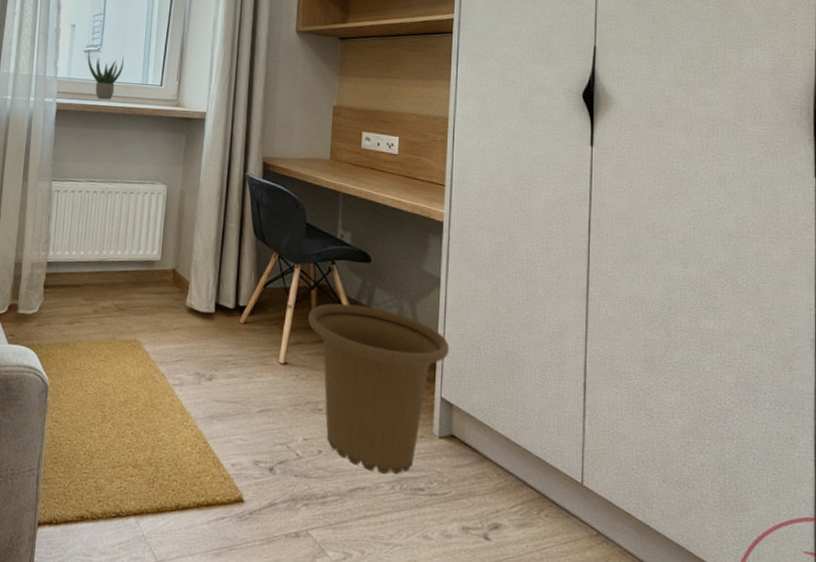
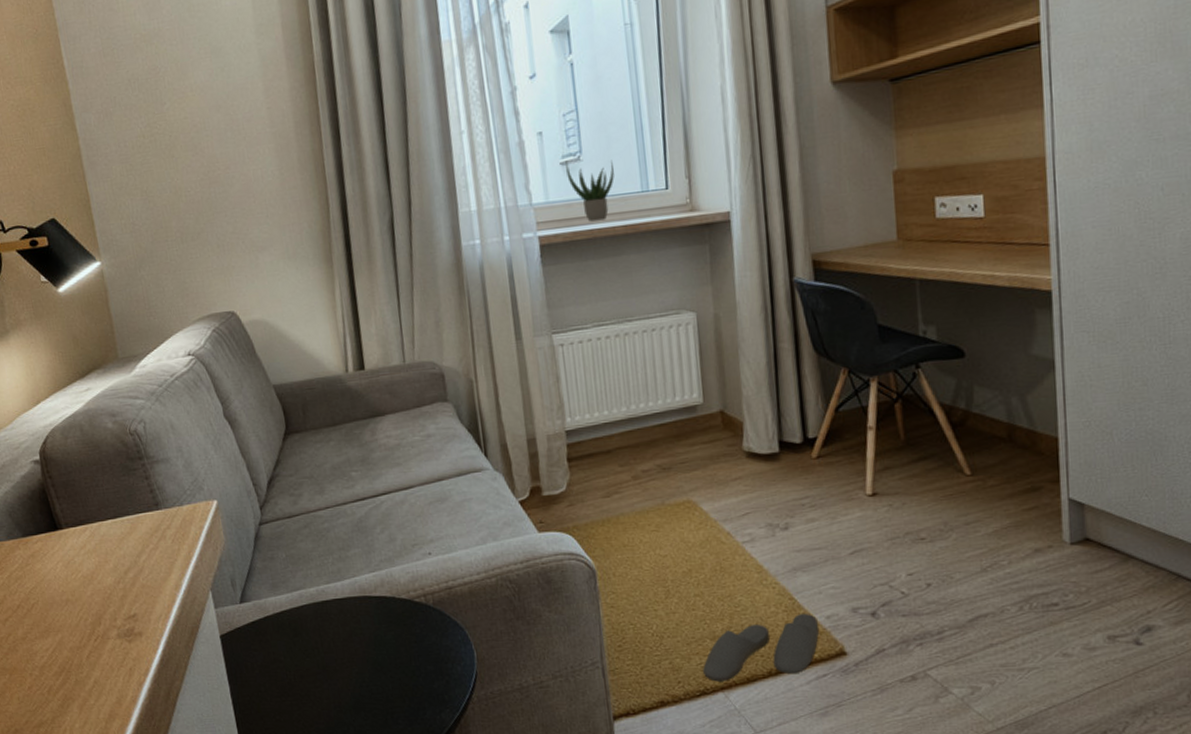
slippers: none [121,457,224,512] -> present [703,613,819,682]
basket: present [308,303,450,474] -> none [895,410,1075,595]

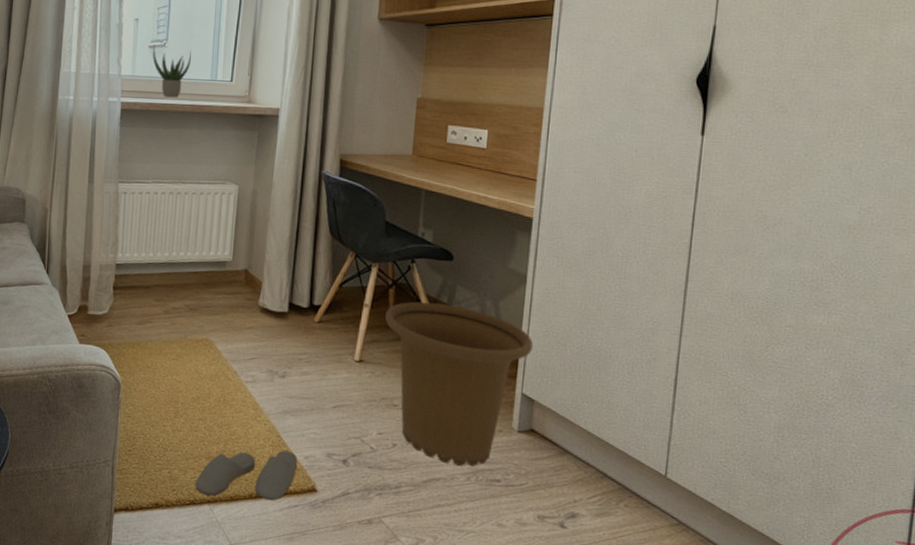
basket: none [895,410,1075,595] -> present [385,301,534,466]

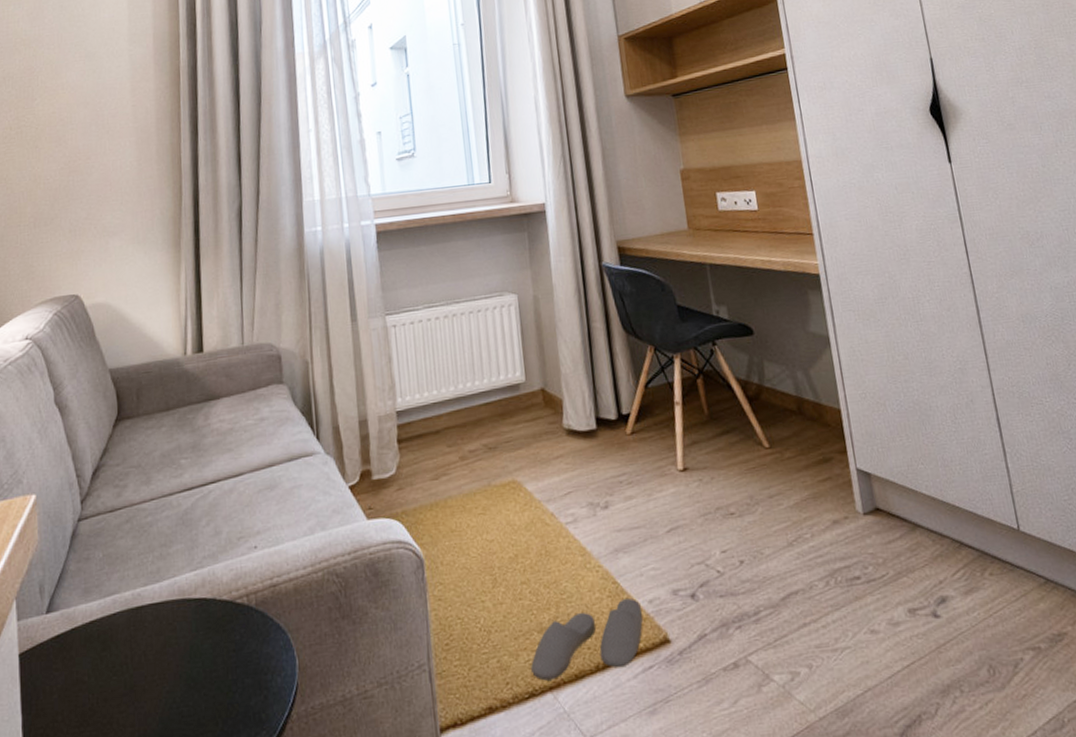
potted plant: present [153,45,191,98] -> none [401,156,444,211]
basket: present [385,301,534,466] -> none [699,384,855,570]

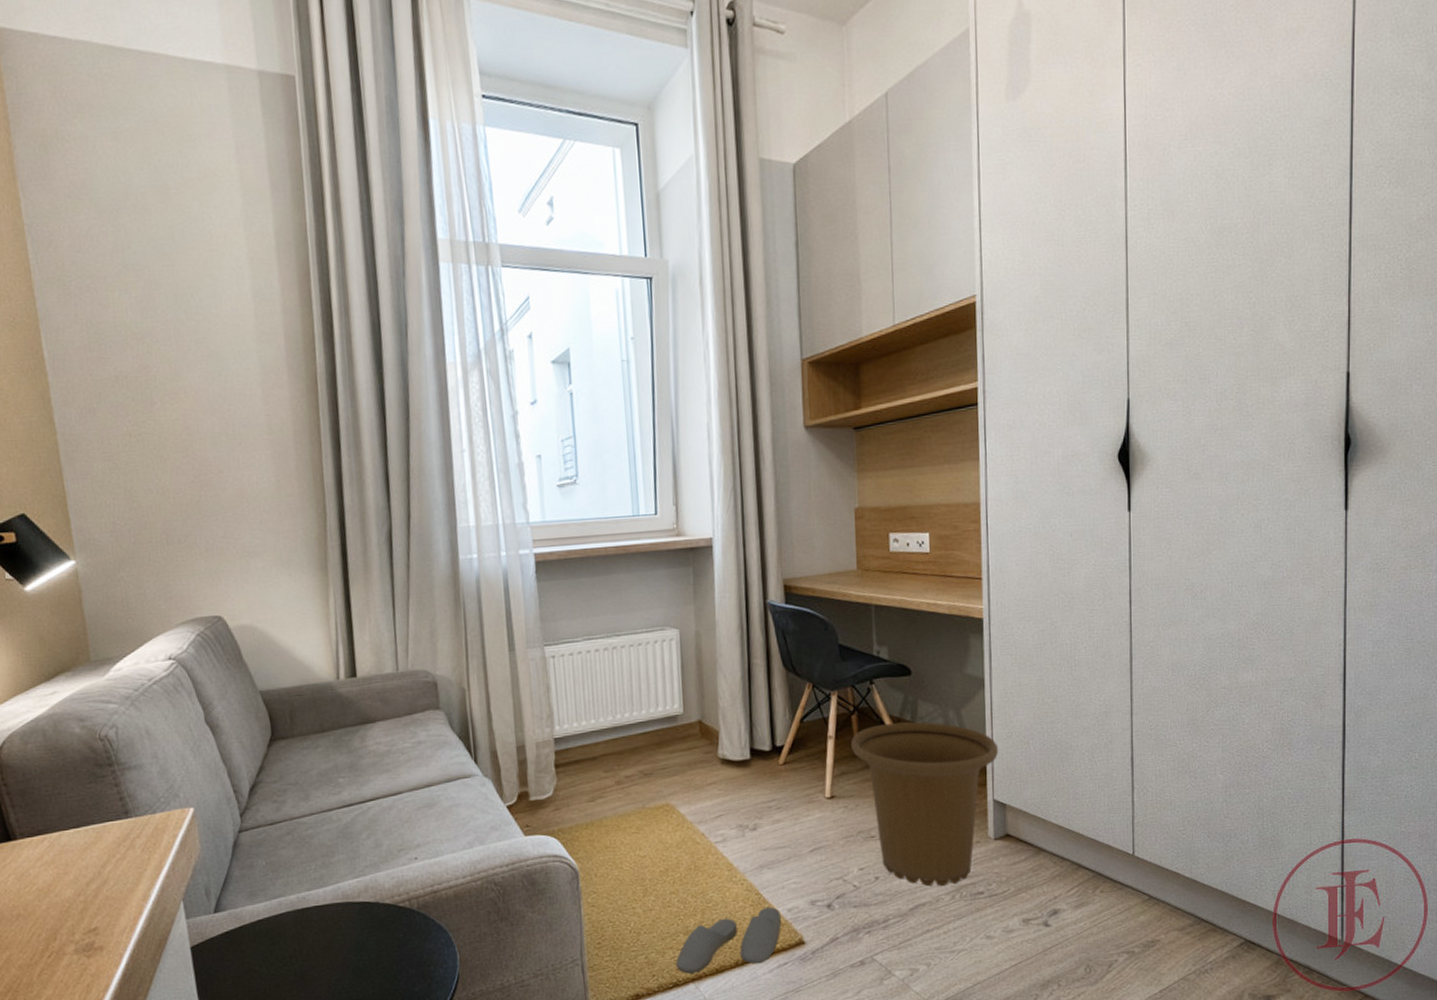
basket: none [699,384,855,570] -> present [851,721,999,886]

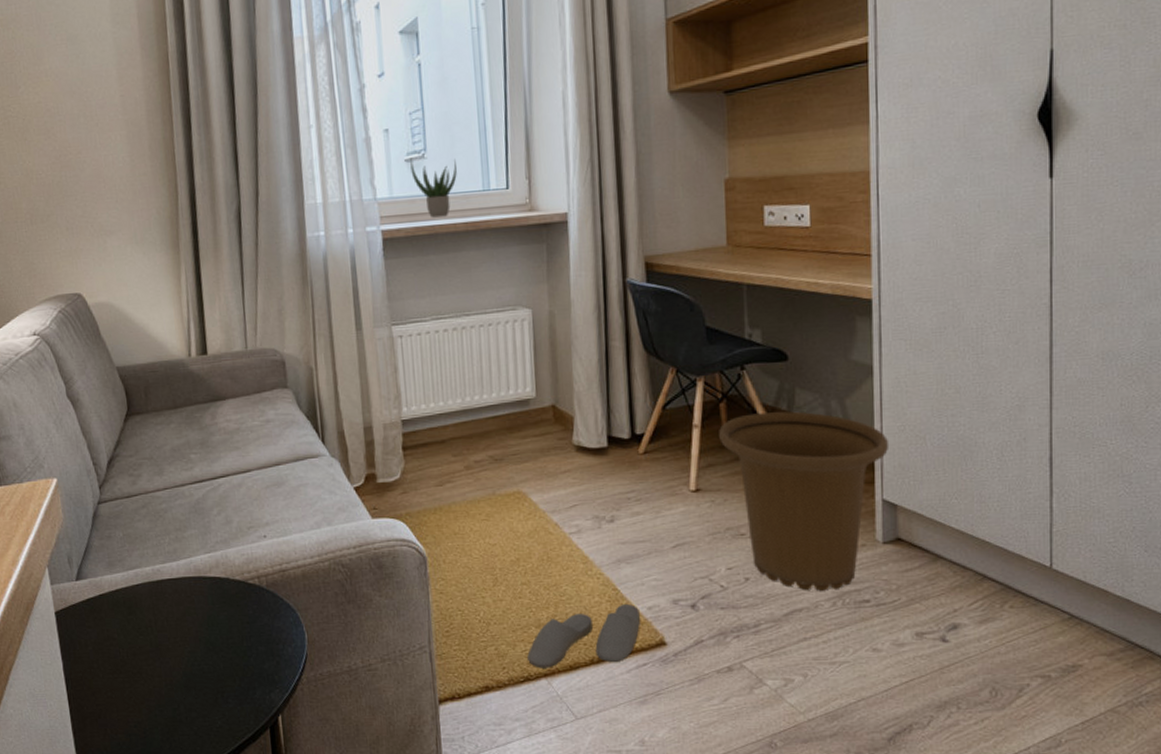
potted plant: none [562,483,608,542] -> present [410,158,457,218]

